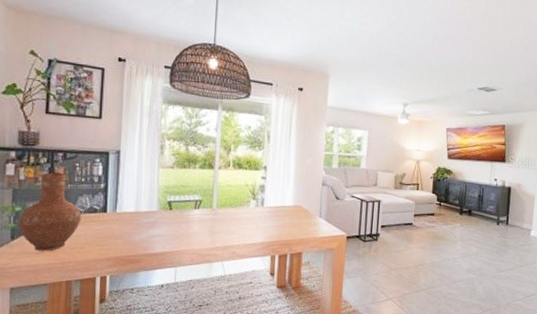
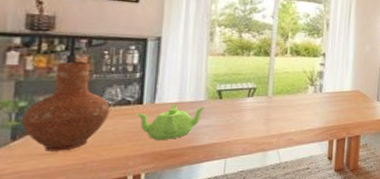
teapot: none [101,213,158,246] -> present [136,104,205,140]

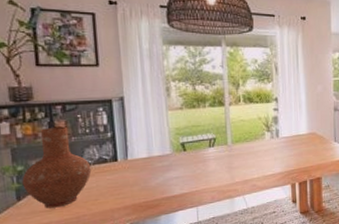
teapot: present [136,104,205,140] -> none [113,159,172,193]

